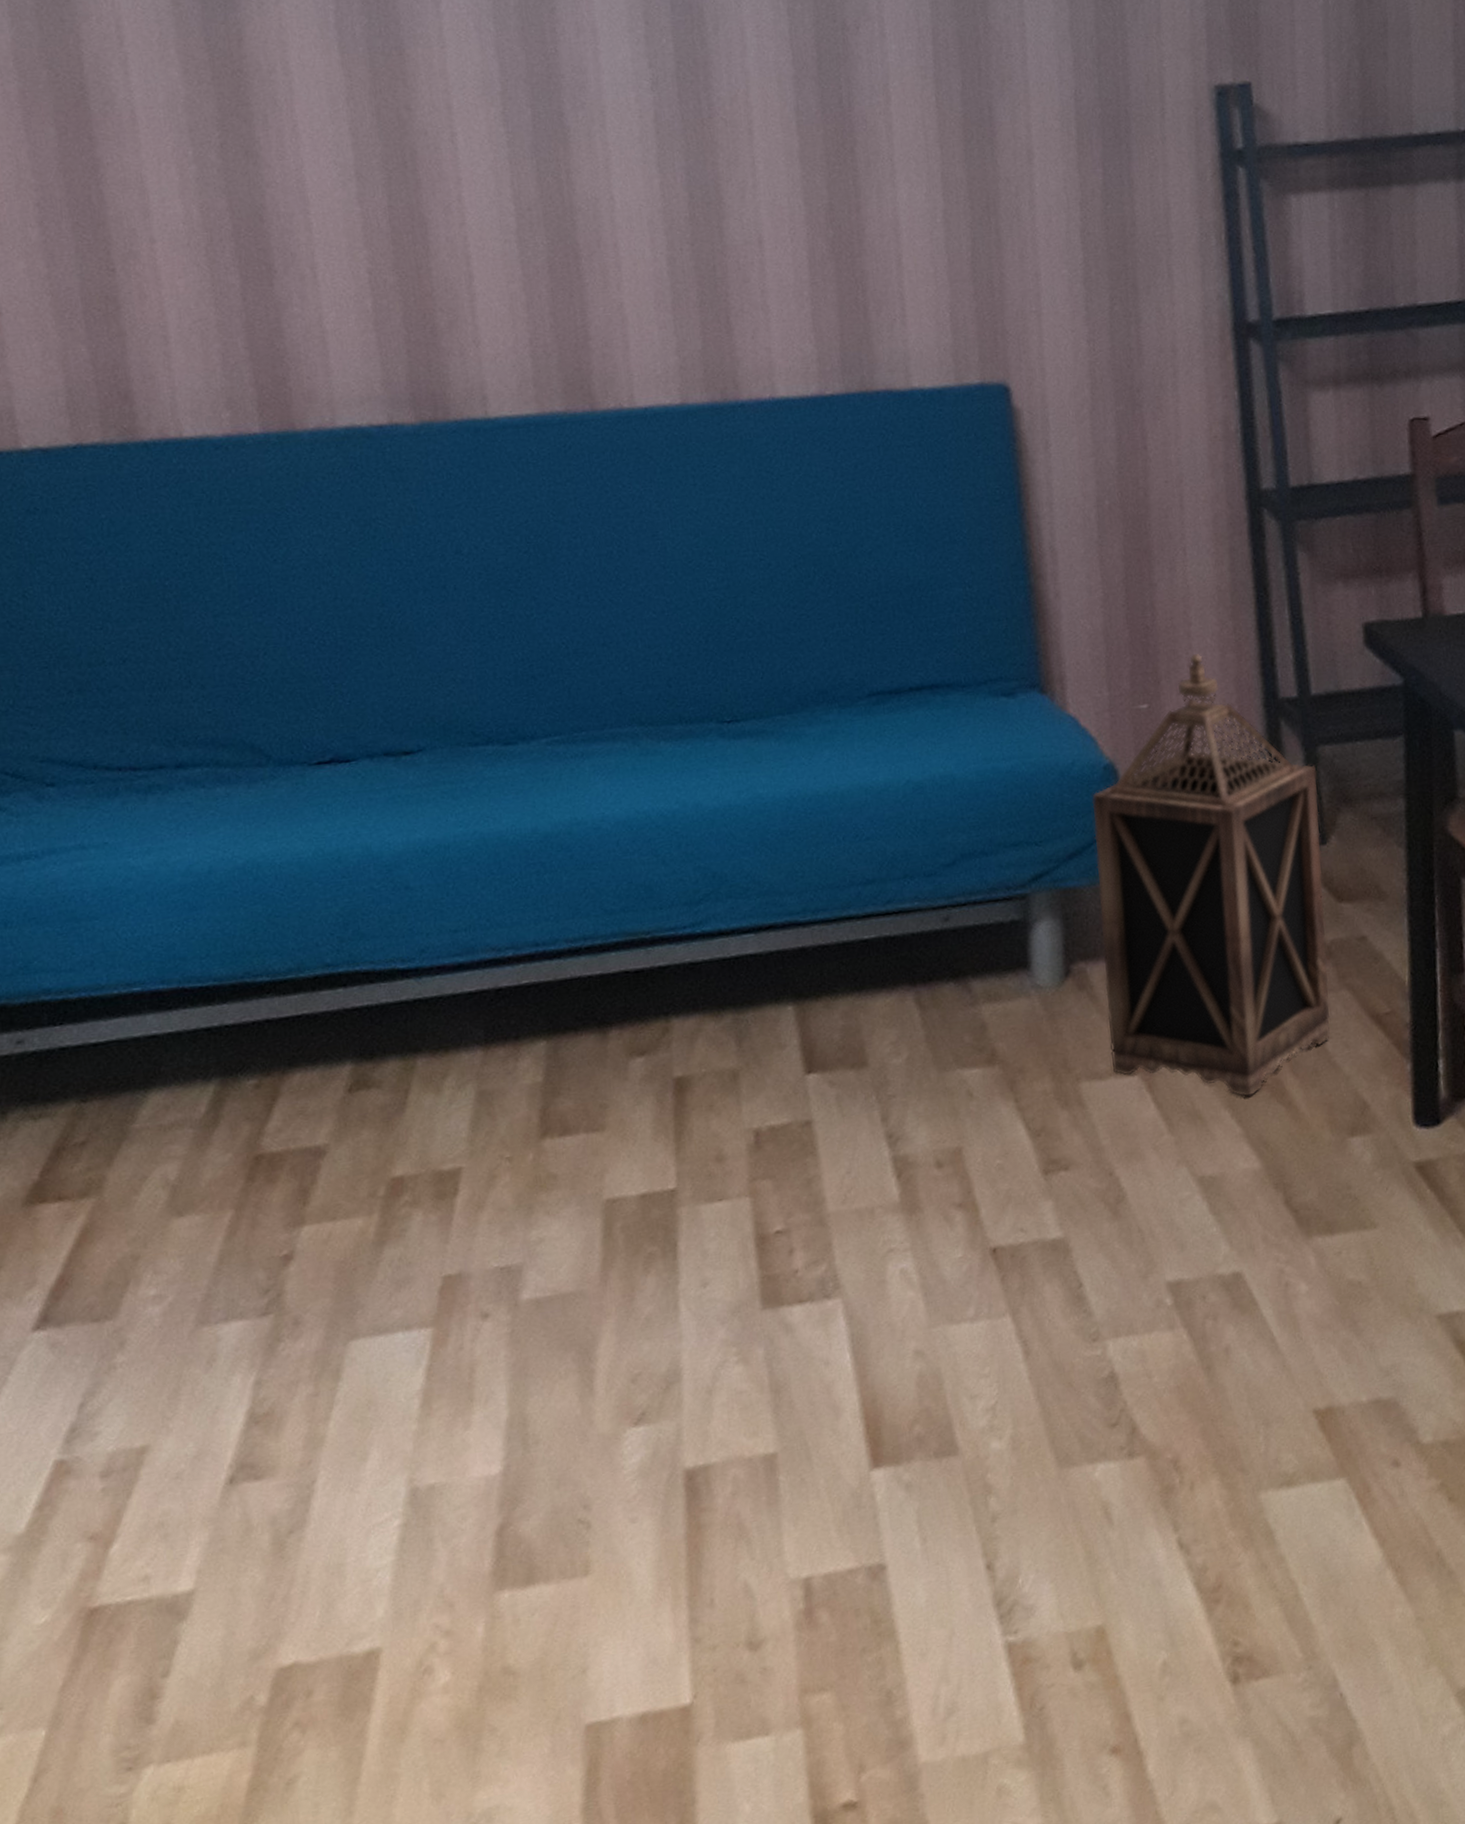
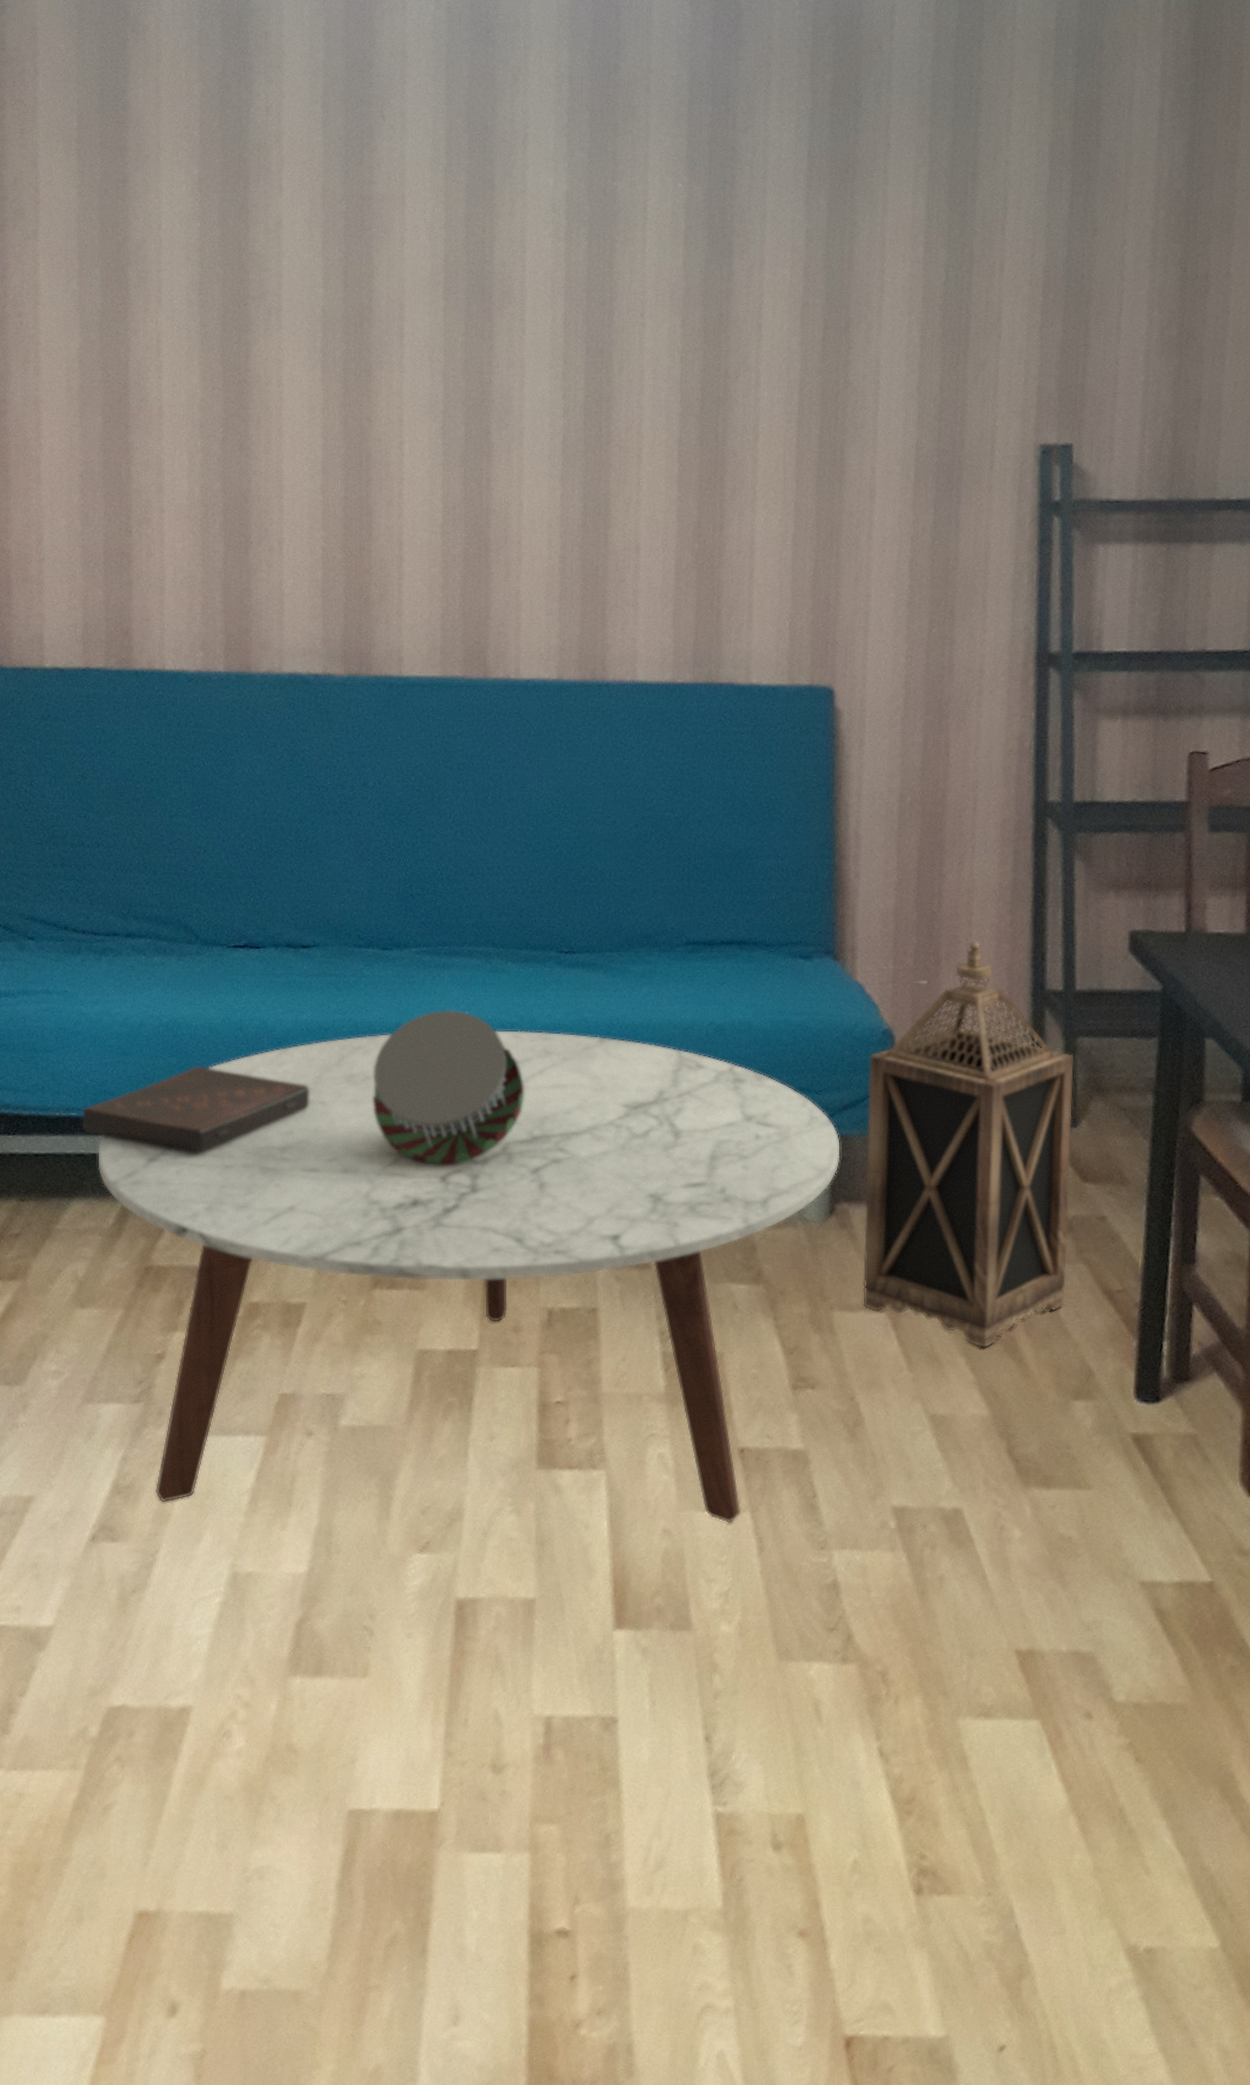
book: none [147,910,436,1014] -> present [82,1066,310,1153]
coffee table: none [174,813,1071,1424] -> present [98,1030,840,1523]
drum: none [511,804,699,988] -> present [372,1009,525,1166]

